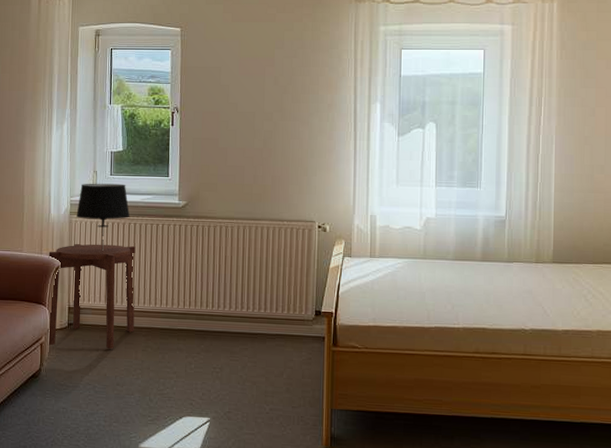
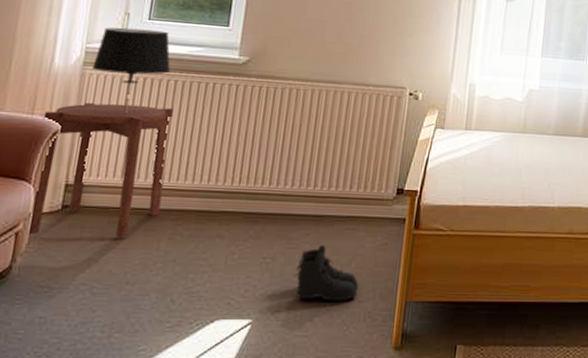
boots: none [239,358,291,407] -> present [295,244,359,301]

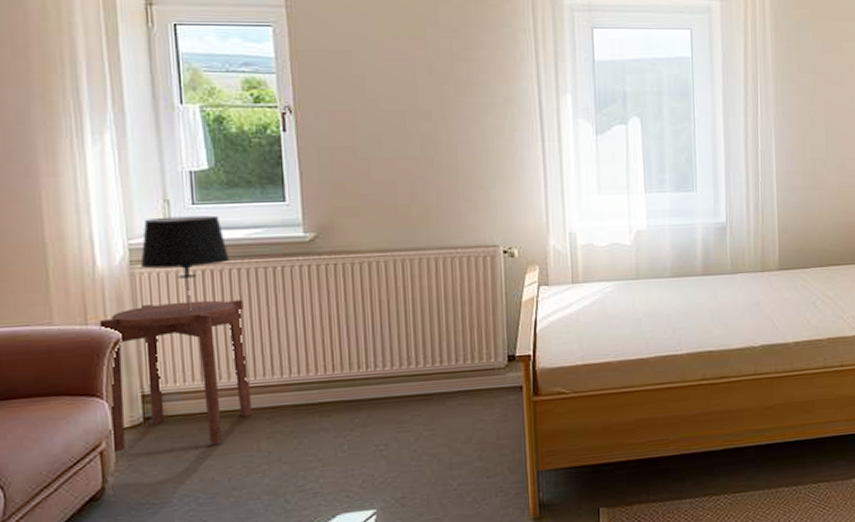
boots: present [295,244,359,301] -> none [413,423,485,483]

